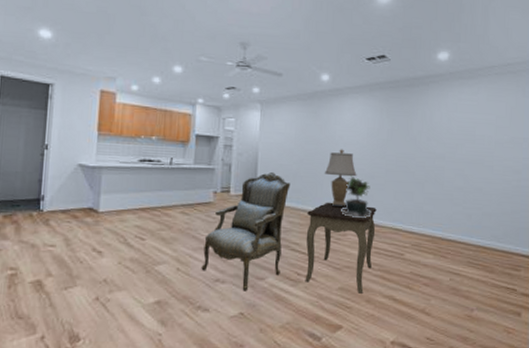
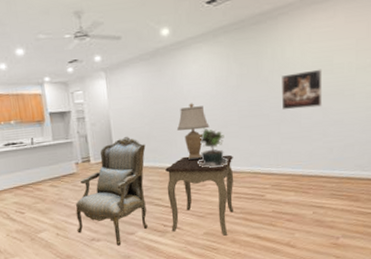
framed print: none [428,137,466,173] -> present [282,69,323,110]

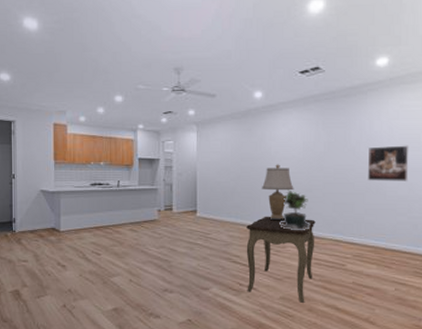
armchair: present [75,137,148,246] -> none [151,190,229,300]

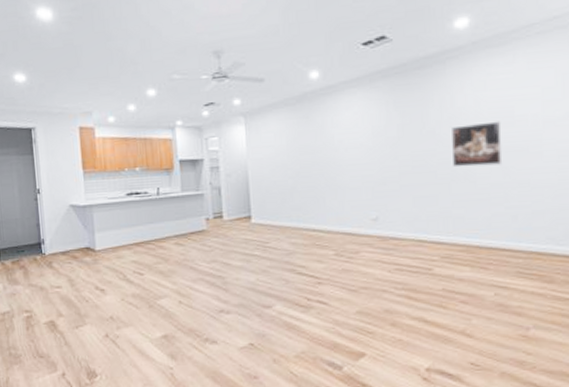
side table: present [246,216,316,303] -> none [311,217,395,317]
table lamp: present [261,164,294,221] -> none [325,155,365,223]
potted plant: present [279,189,310,230] -> none [350,184,387,232]

